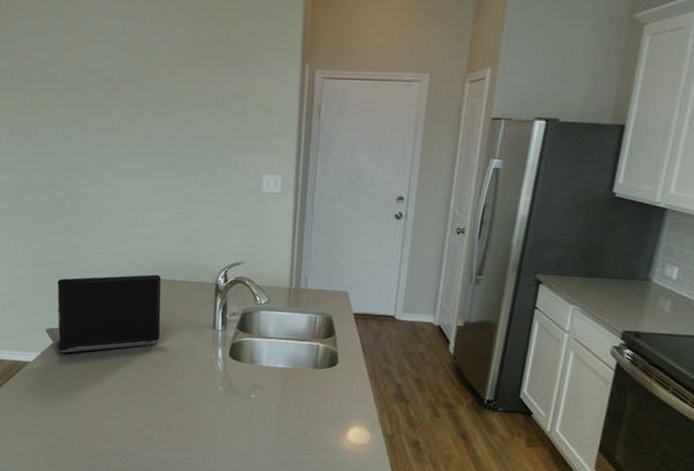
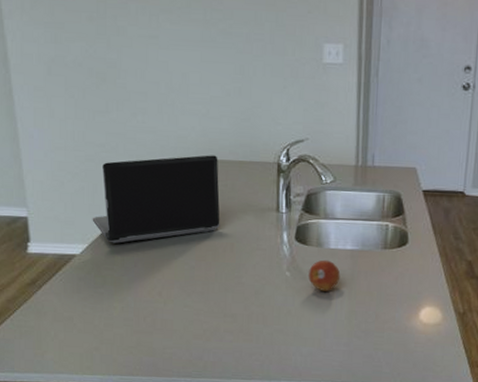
fruit: none [239,376,271,407] -> present [307,259,341,291]

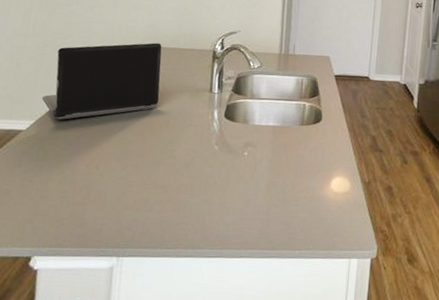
fruit: present [307,259,341,291] -> none [233,135,263,164]

